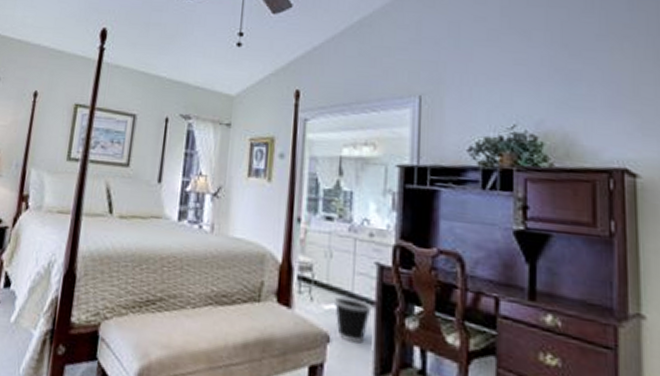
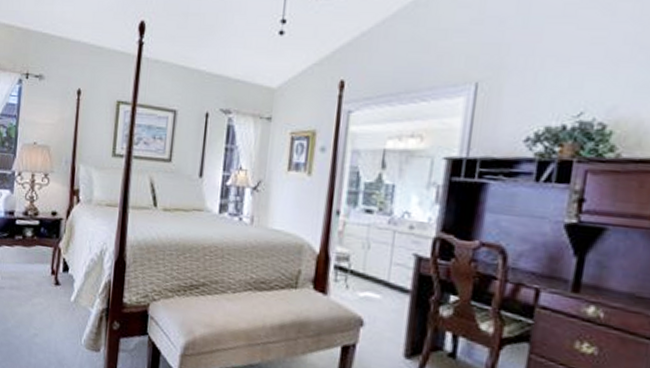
wastebasket: present [333,296,372,343] -> none [369,285,407,328]

